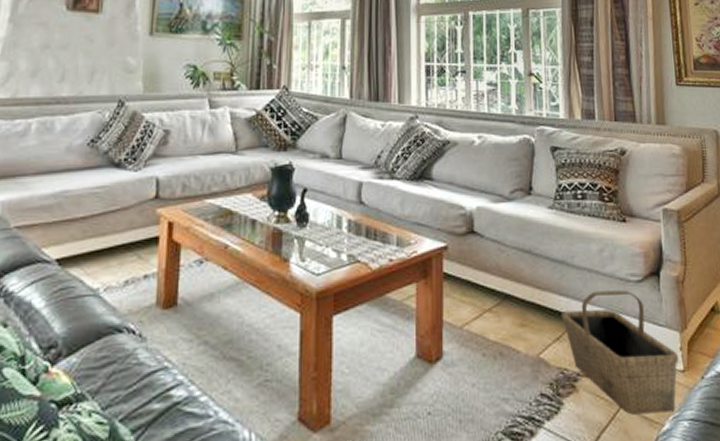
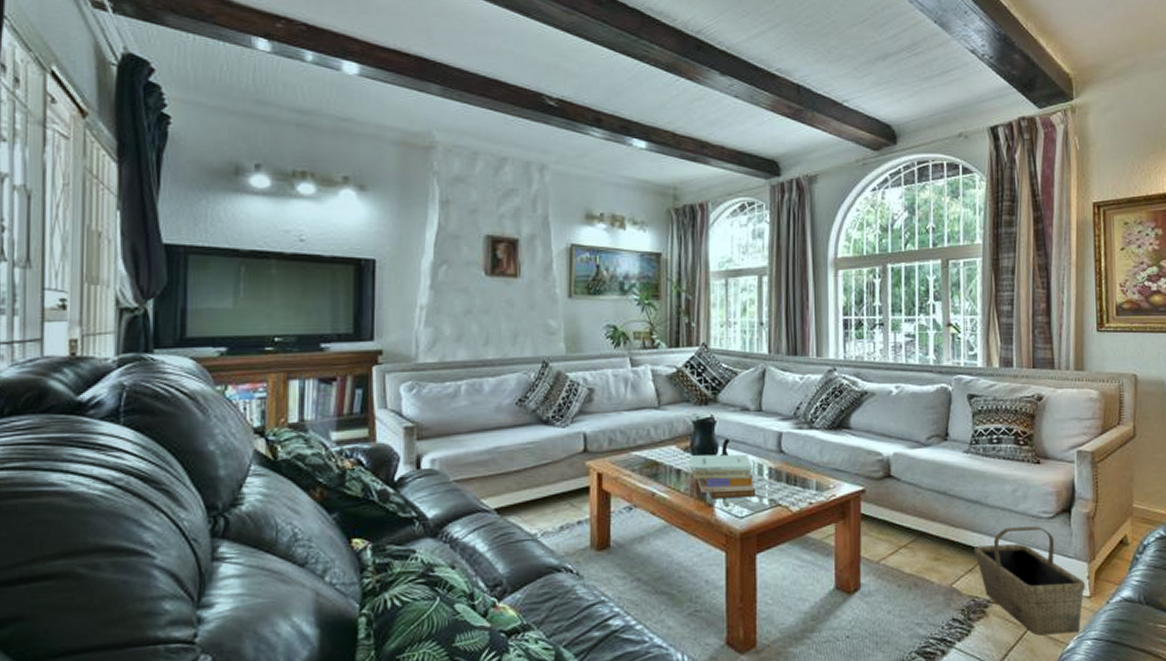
books: none [266,204,334,254] -> present [690,454,756,500]

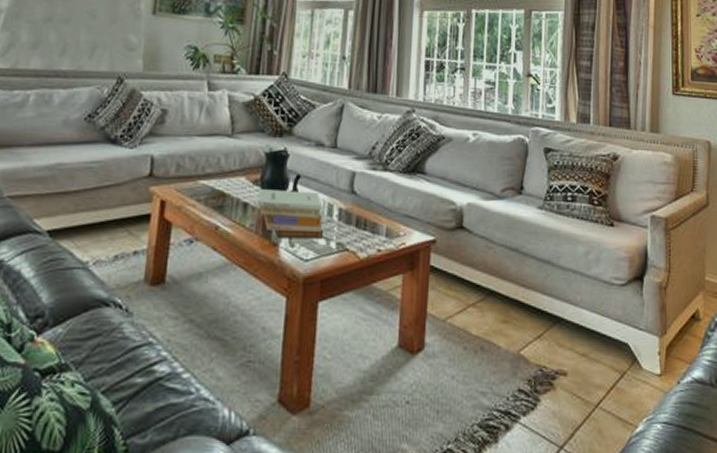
basket: present [973,526,1086,636] -> none [543,292,657,415]

